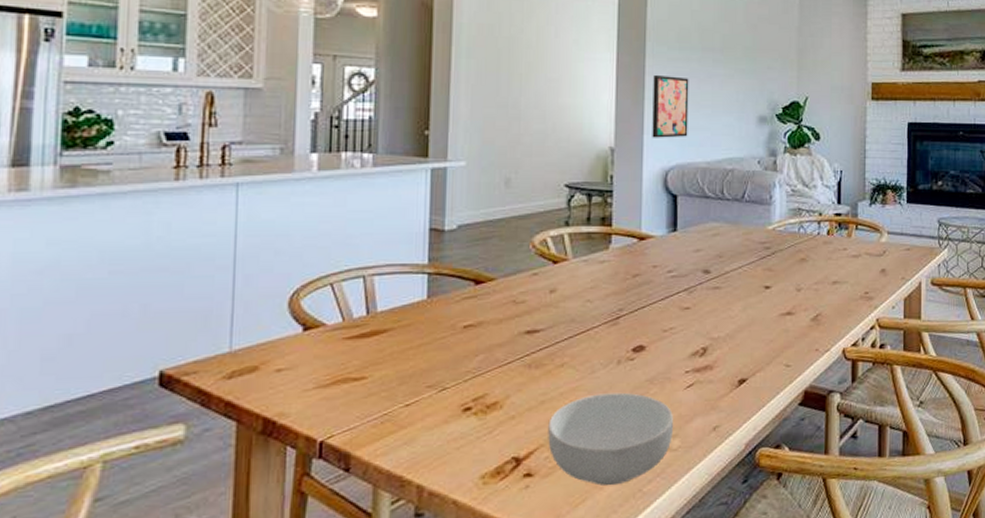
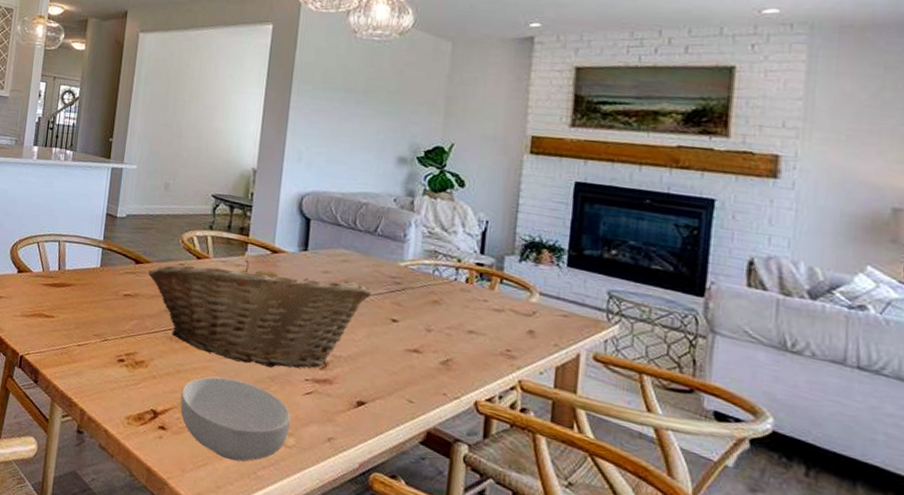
fruit basket: none [492,253,744,372] -> present [147,259,372,368]
wall art: present [652,74,689,138] -> none [291,109,331,168]

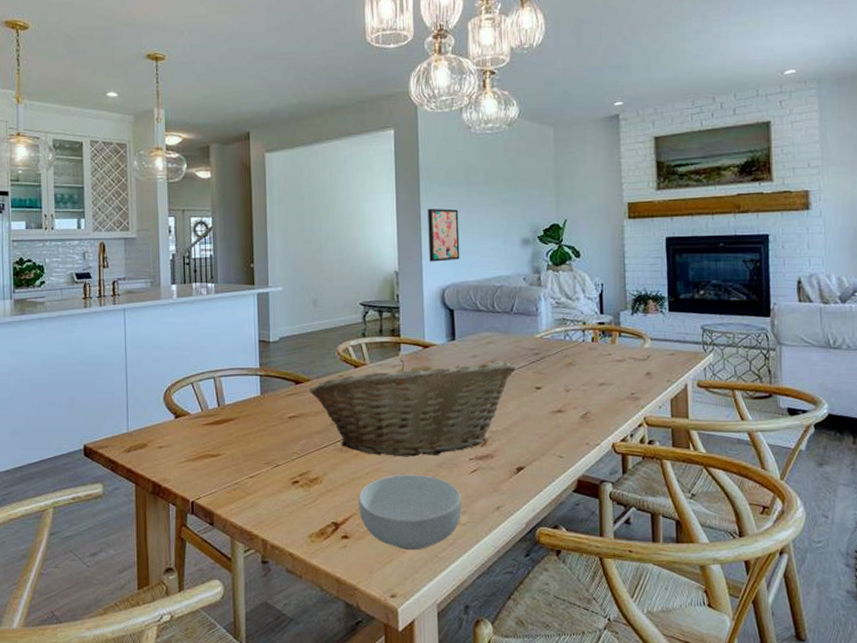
wall art: none [291,109,331,168] -> present [428,208,460,262]

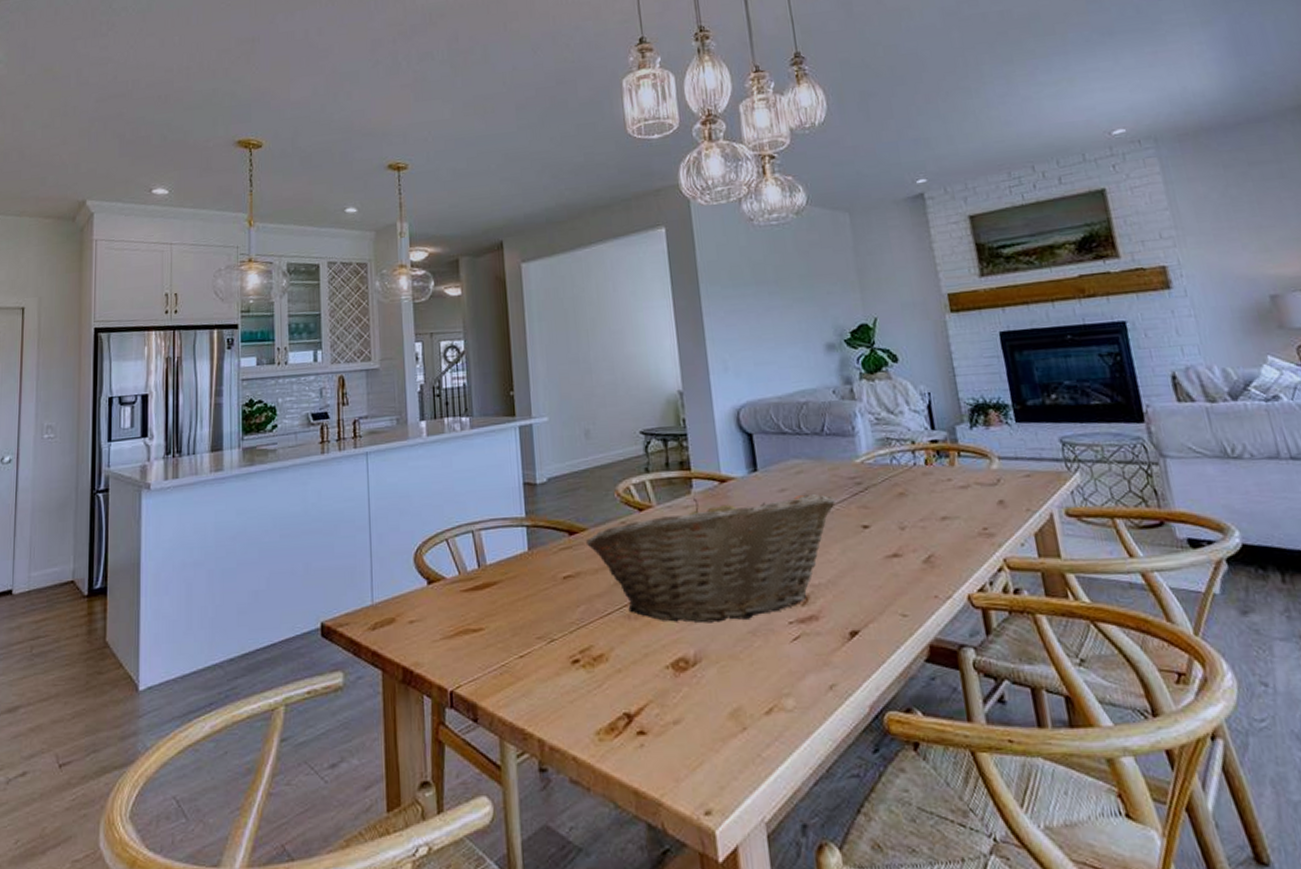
cereal bowl: present [358,474,461,551] -> none [654,645,786,749]
wall art: present [428,208,460,262] -> none [711,313,755,378]

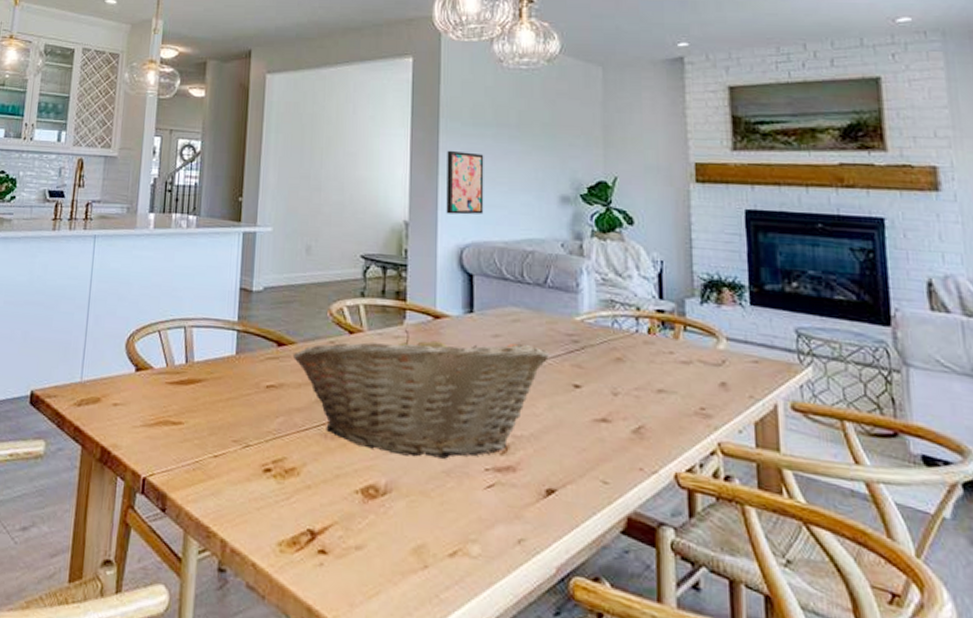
wall art: none [711,313,755,378] -> present [446,150,484,215]

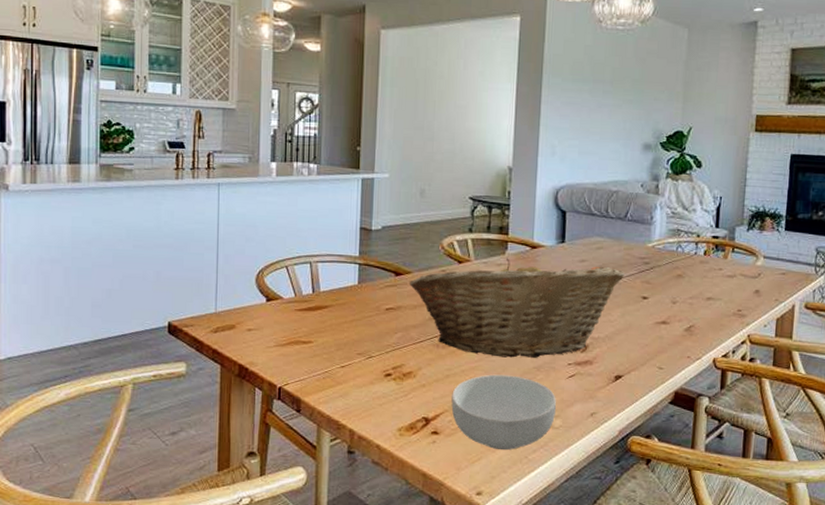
cereal bowl: none [342,477,472,584] -> present [451,374,556,451]
wall art: present [446,150,484,215] -> none [545,103,581,161]

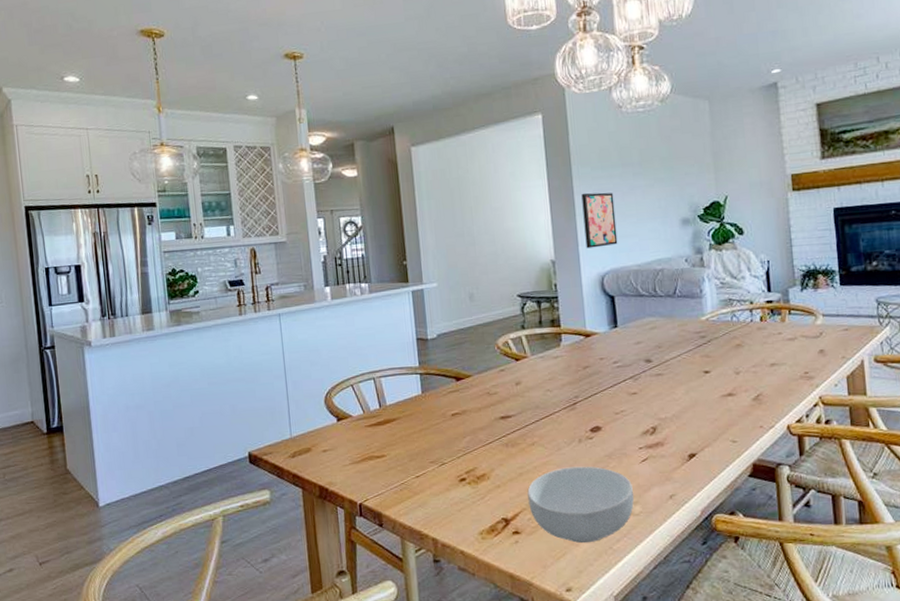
fruit basket: present [409,258,625,358] -> none [470,346,682,449]
wall art: none [545,103,581,161] -> present [581,192,618,249]

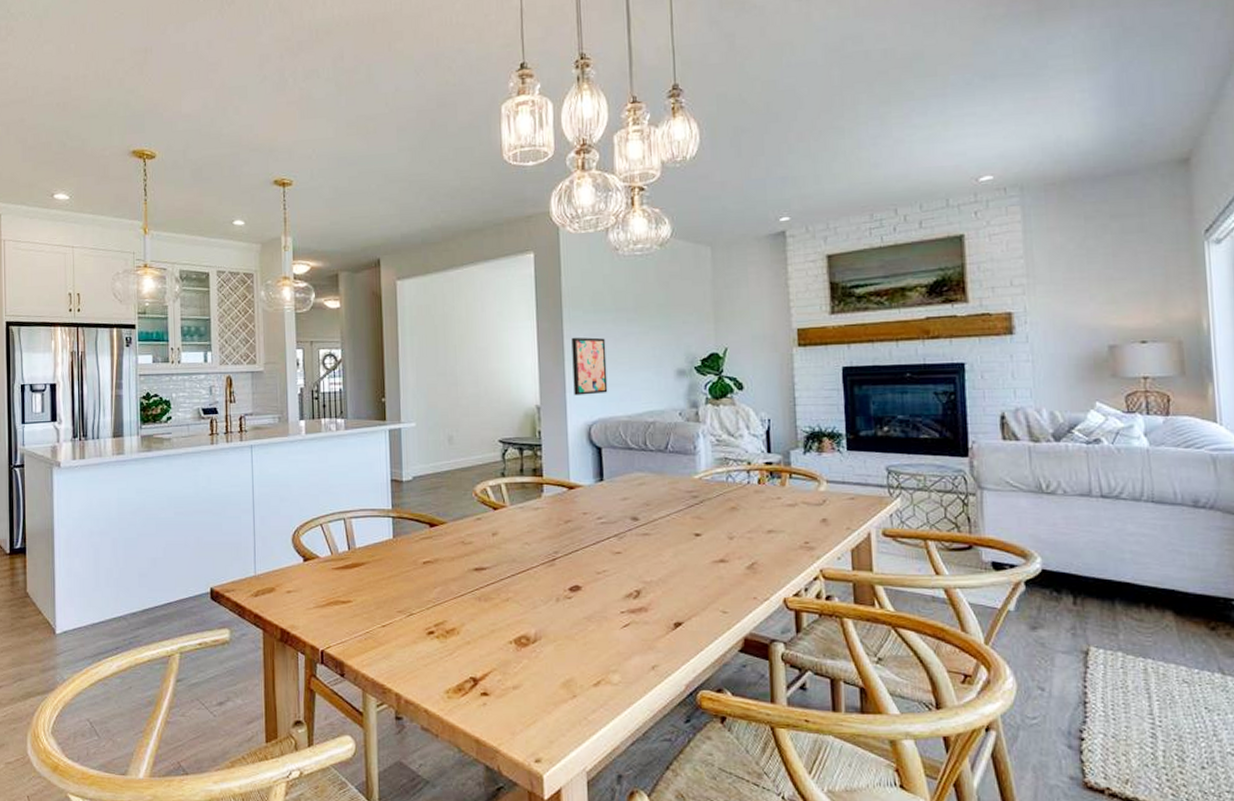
cereal bowl: present [527,466,634,544] -> none [499,627,613,712]

